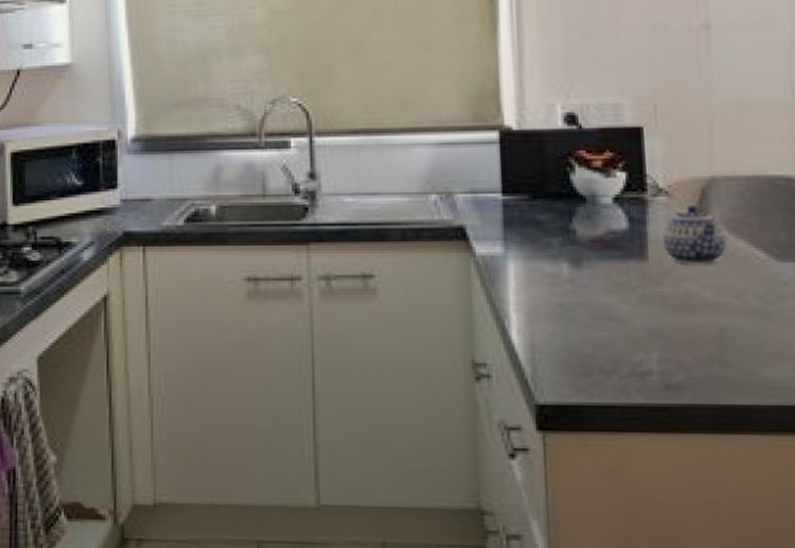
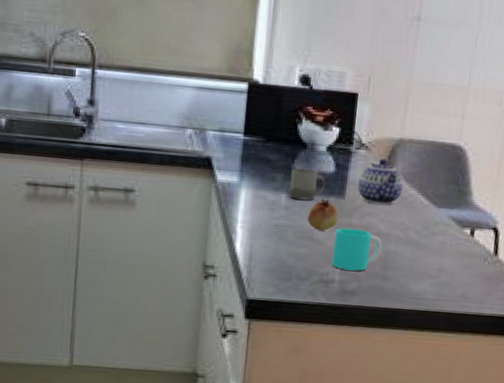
cup: none [570,228,619,268] -> present [289,168,326,200]
fruit: none [601,265,643,306] -> present [307,199,338,231]
cup: none [642,300,712,356] -> present [331,228,382,271]

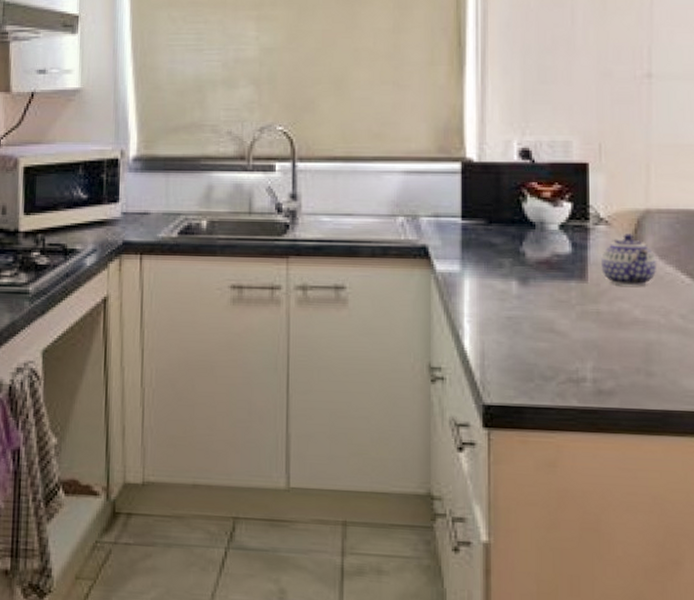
cup: present [289,168,326,200] -> none [520,251,562,286]
fruit: present [307,199,338,231] -> none [545,284,582,321]
cup: present [331,228,382,271] -> none [580,316,640,366]

